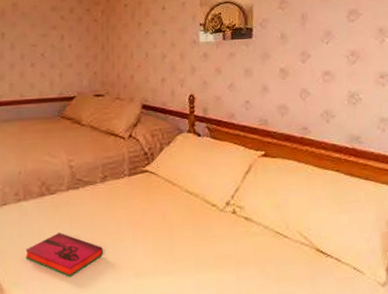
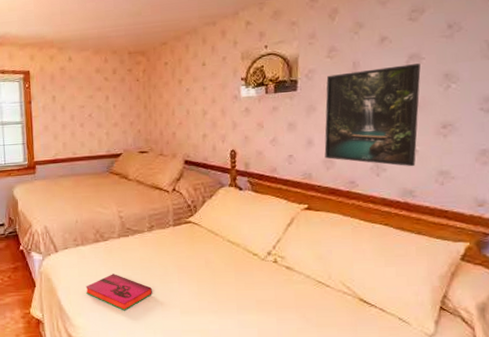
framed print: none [278,19,360,114] -> present [324,64,421,167]

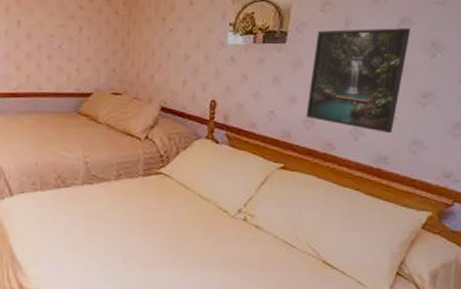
hardback book: present [85,274,152,311] -> none [42,223,114,262]

